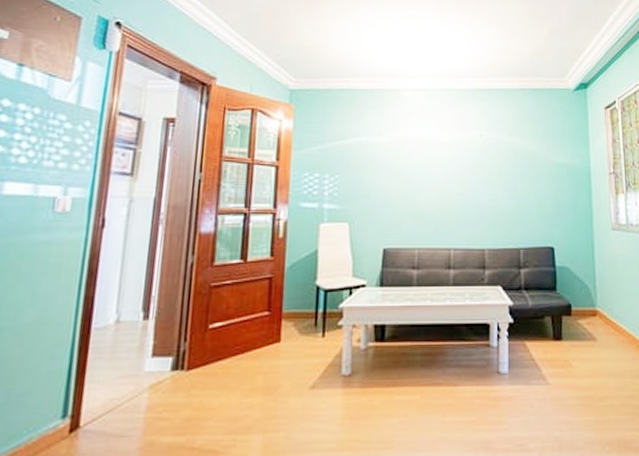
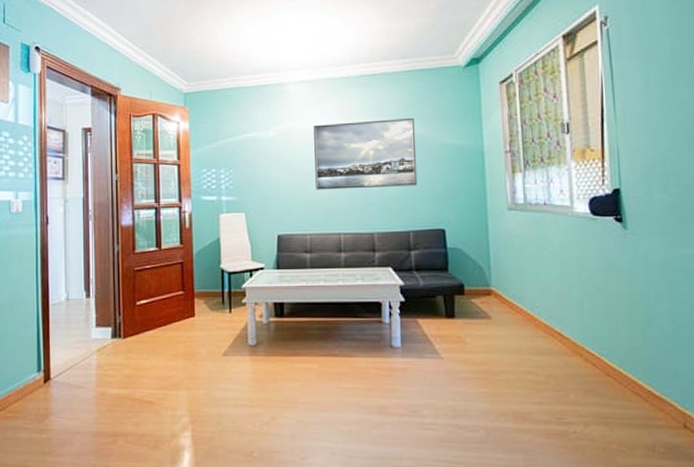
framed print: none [427,134,529,202] -> present [313,118,418,190]

